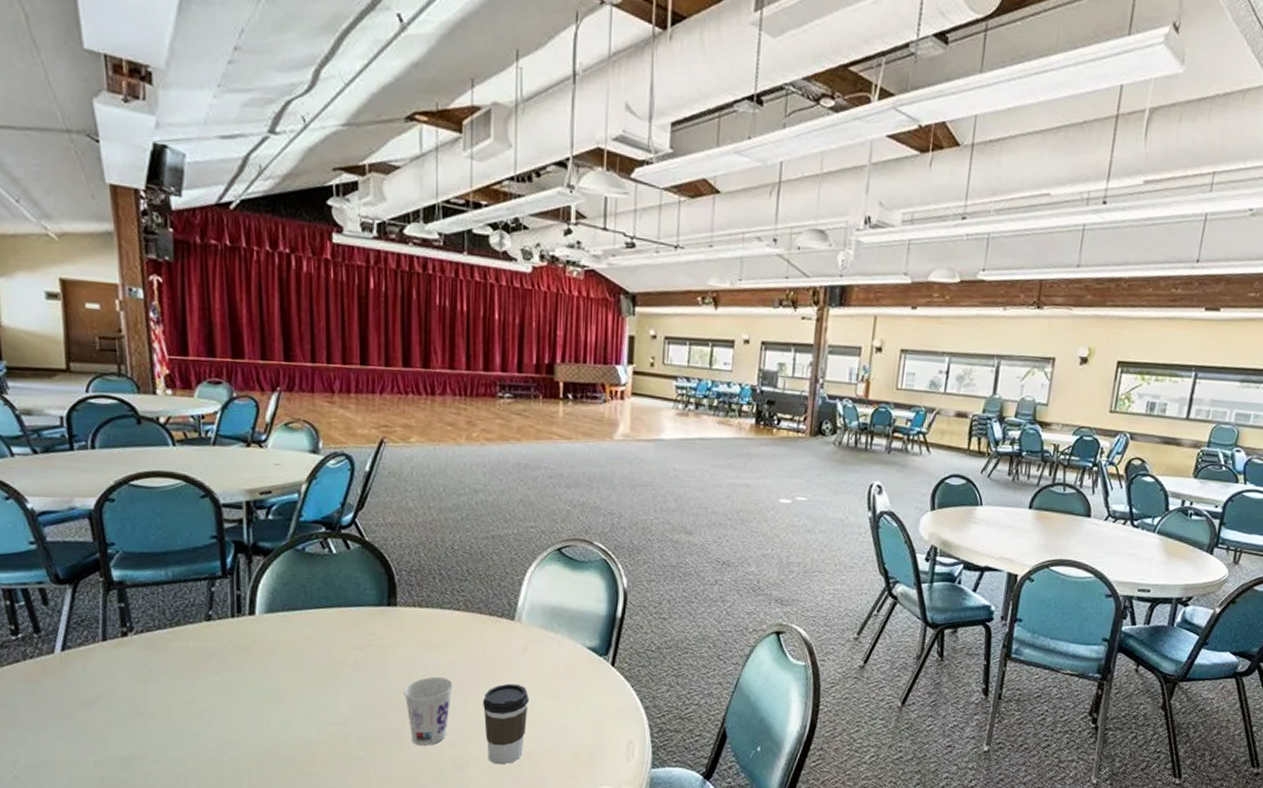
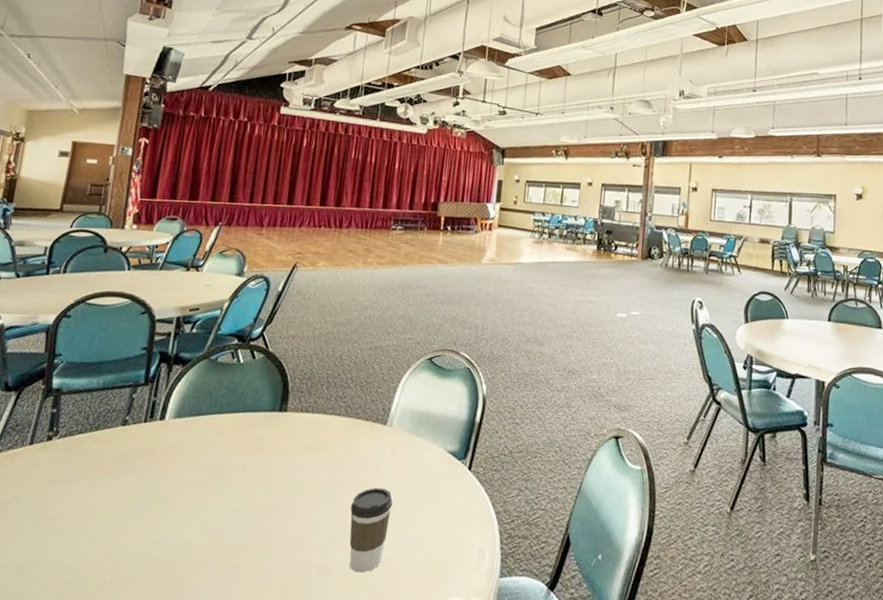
cup: present [404,677,453,746] -> none [281,481,327,552]

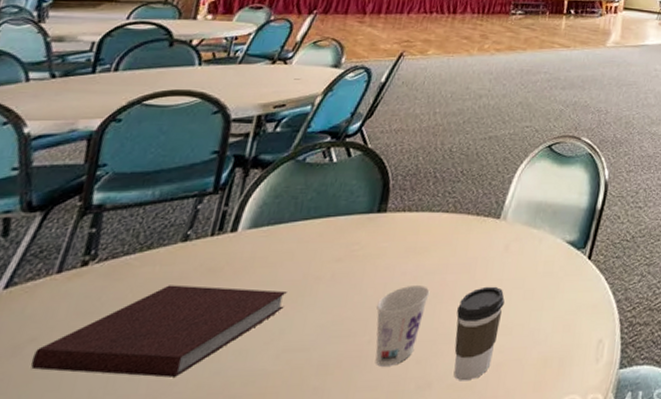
notebook: none [14,462,207,542] -> present [30,285,287,378]
cup: none [281,481,327,552] -> present [375,286,430,367]

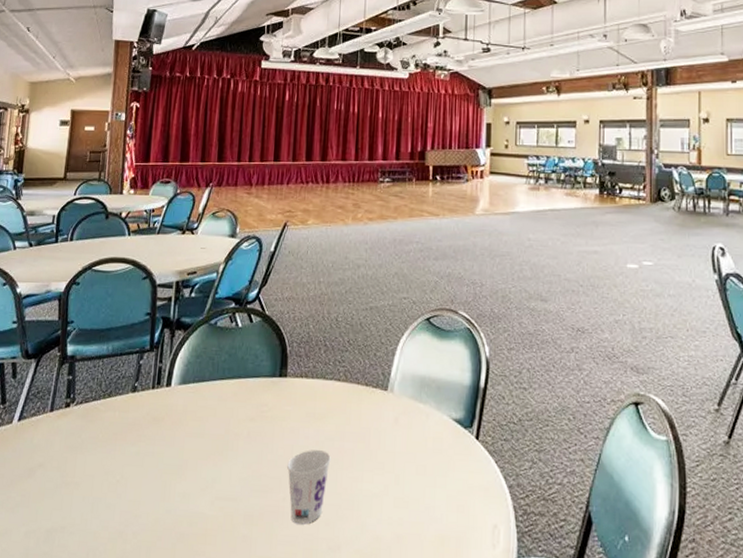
notebook: present [30,285,287,378] -> none [41,429,214,510]
coffee cup: present [453,286,505,381] -> none [357,457,399,549]

